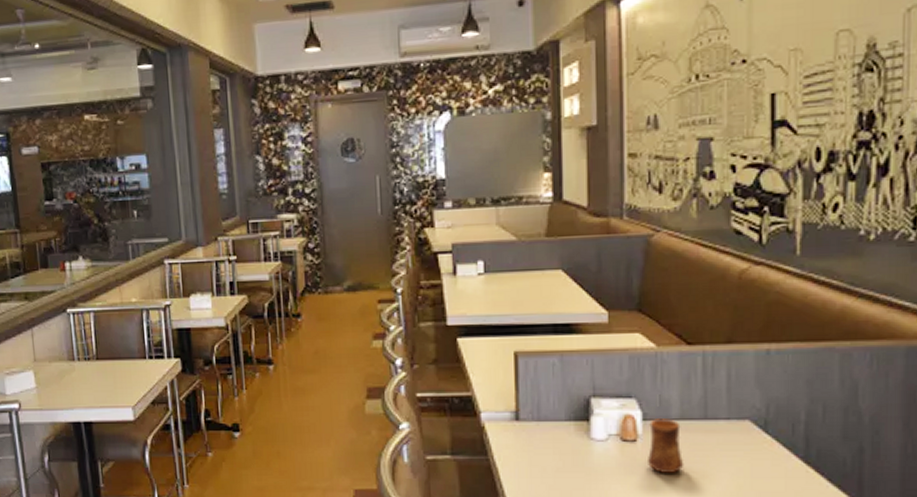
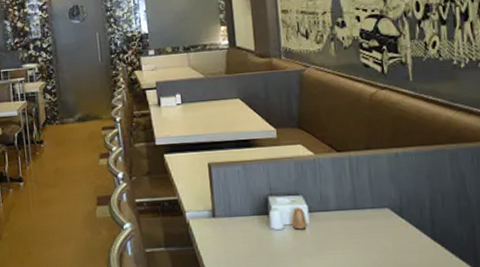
cup: present [646,419,684,474] -> none [314,210,343,254]

